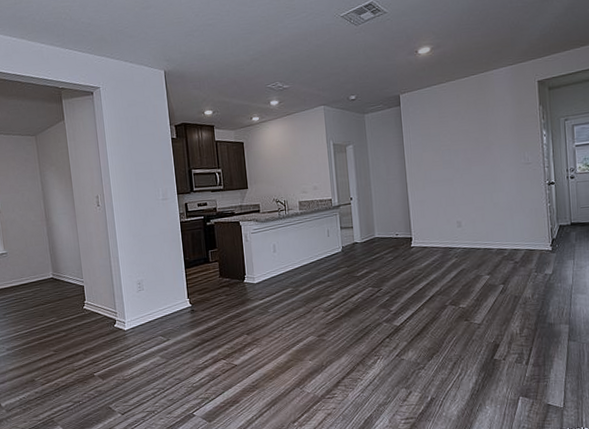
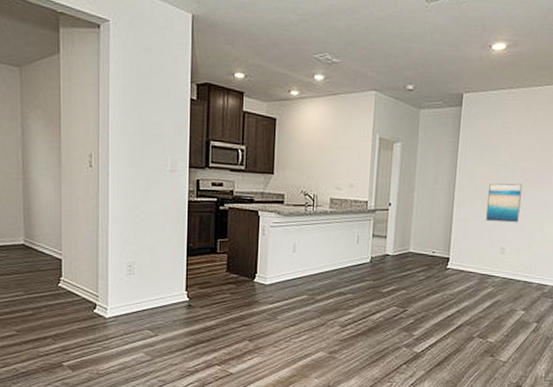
wall art: none [436,163,470,201] -> present [485,183,522,223]

